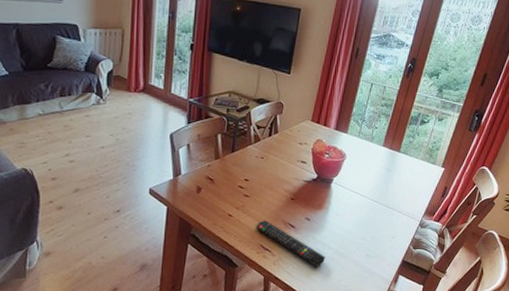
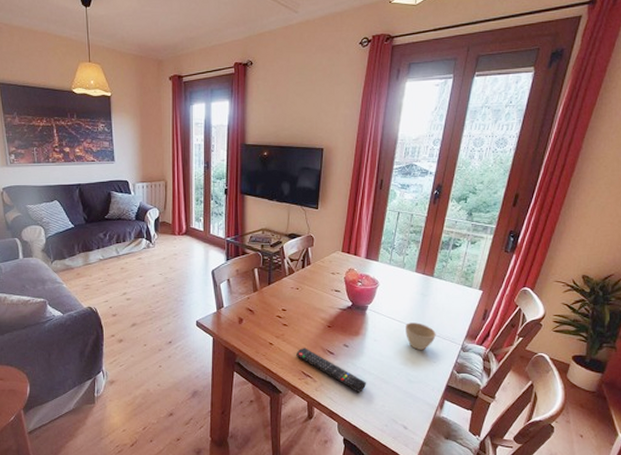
cup: none [368,197,397,225] -> present [406,322,436,350]

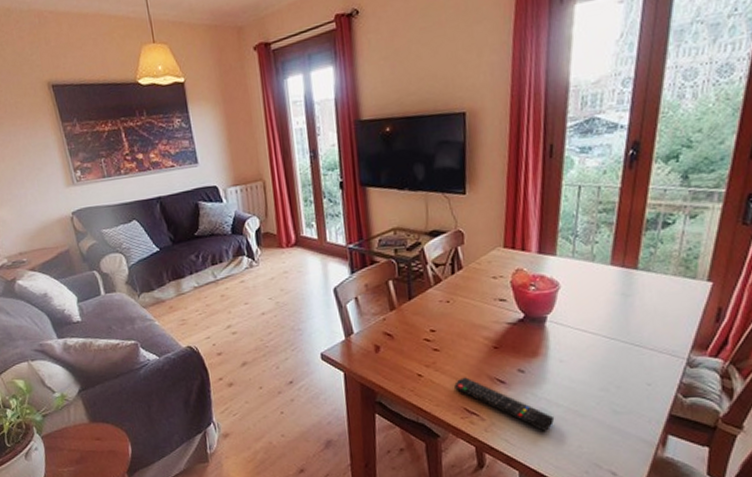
cup: present [406,322,436,350] -> none [603,333,648,370]

